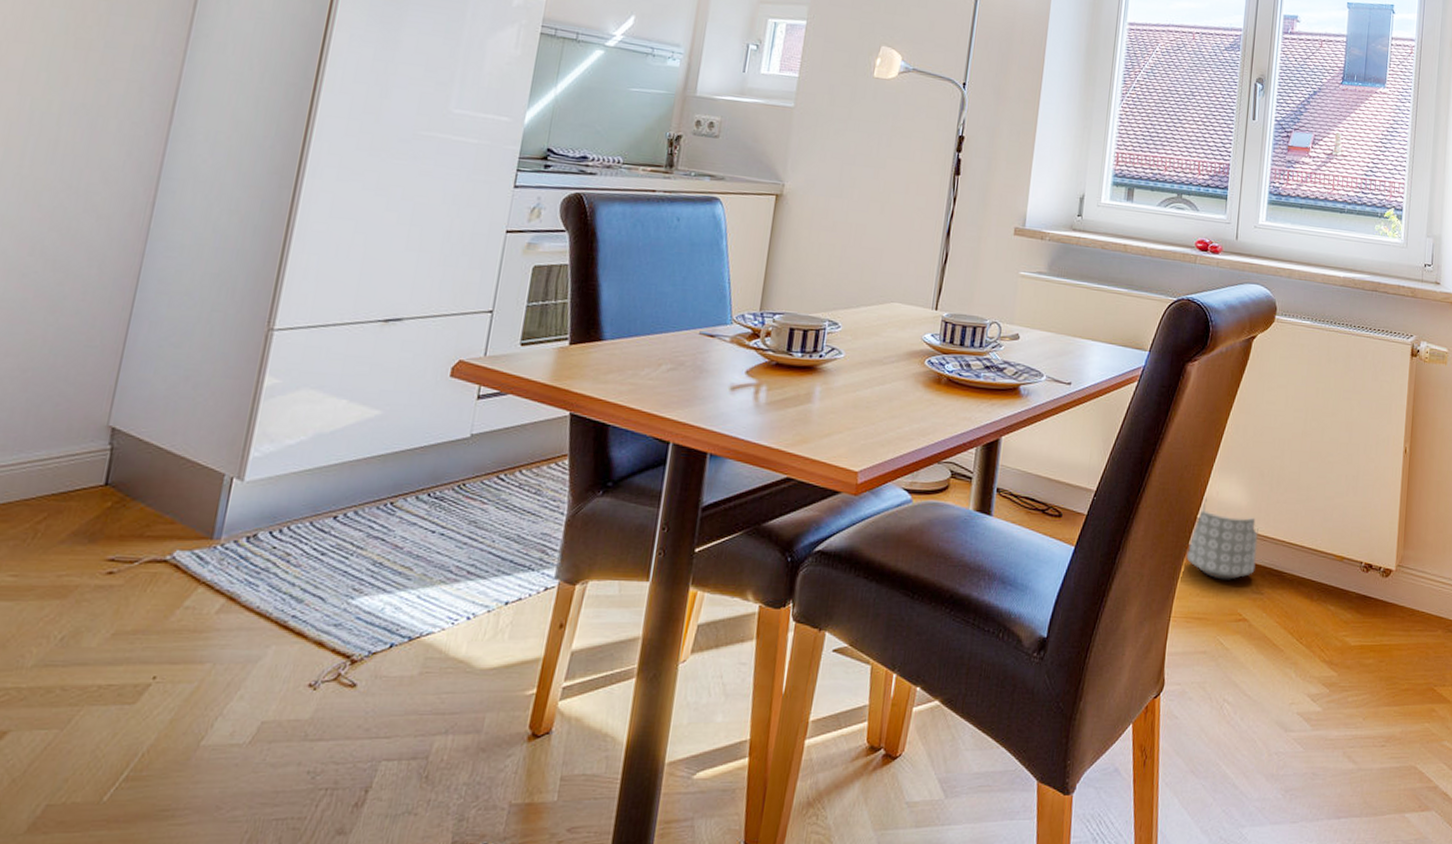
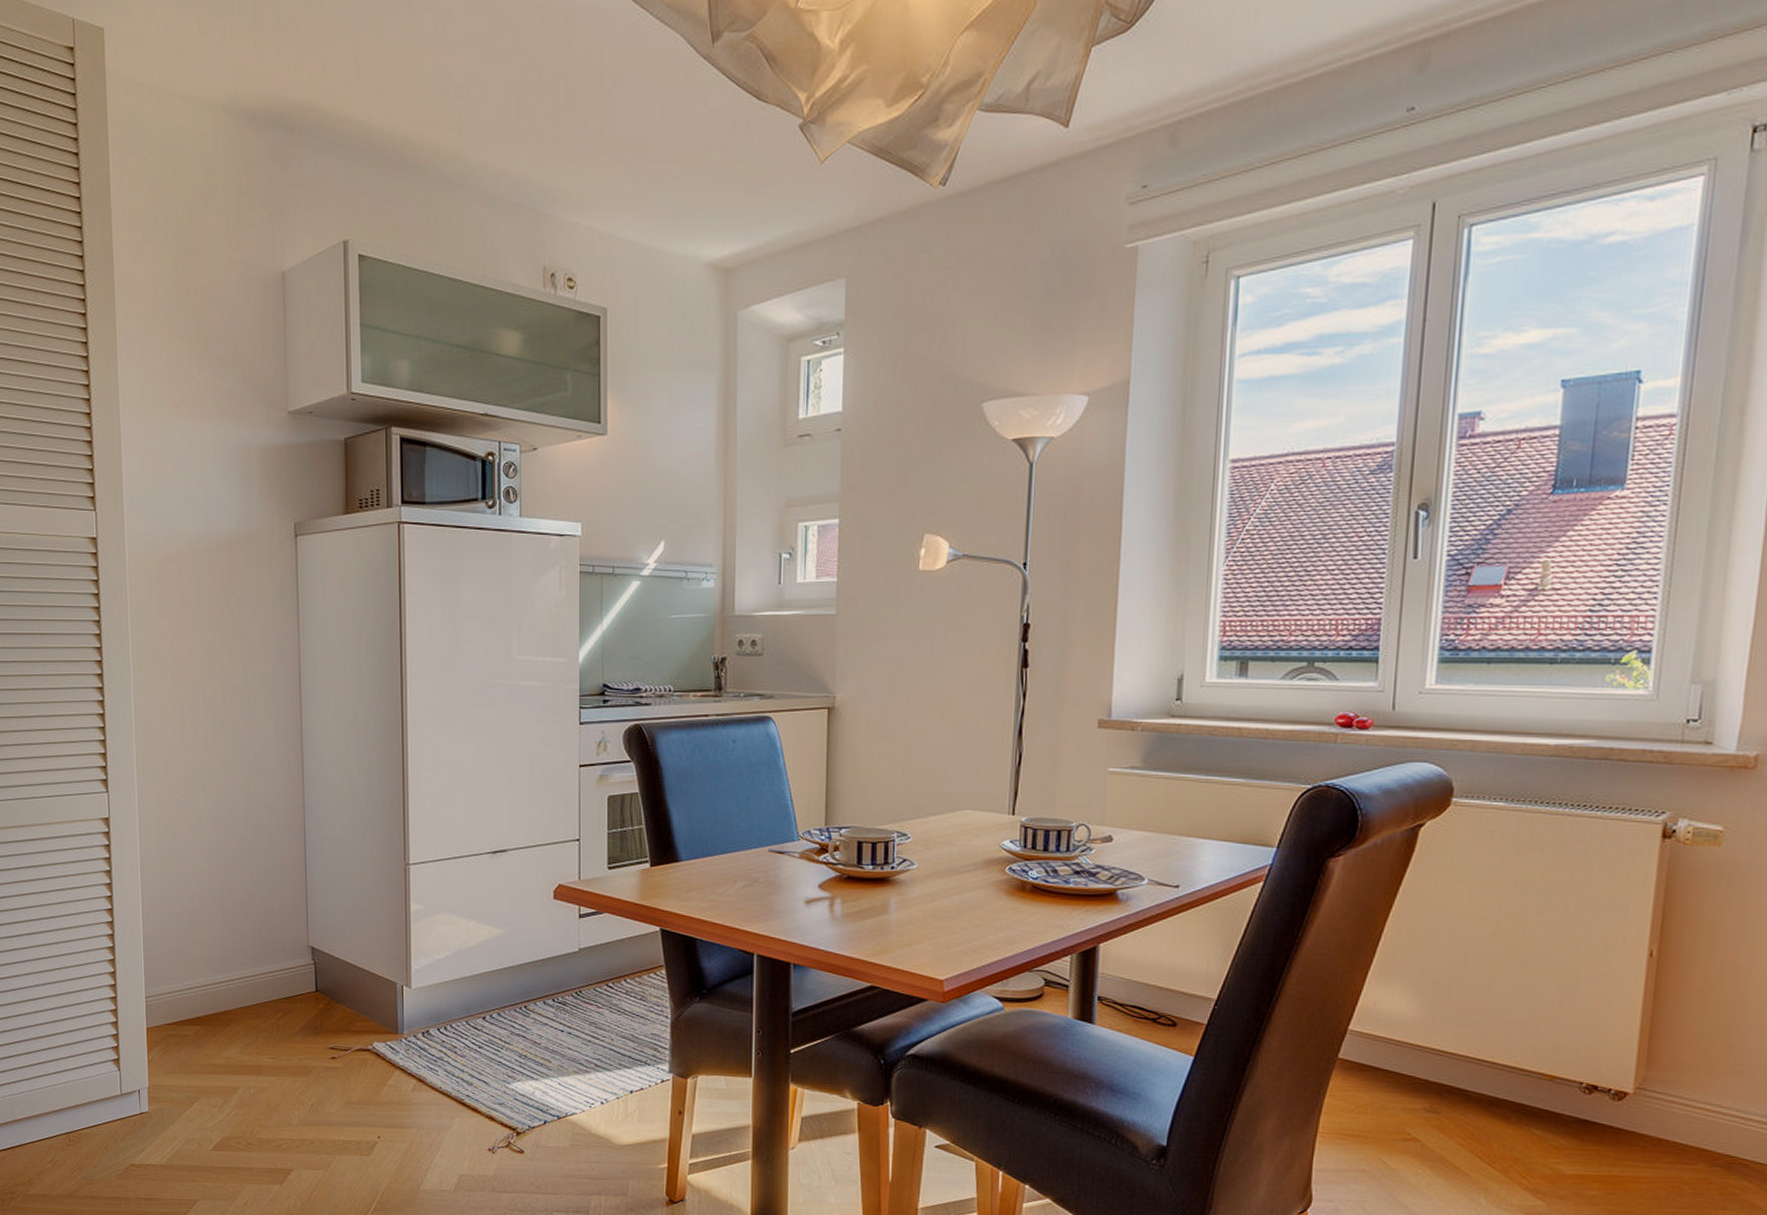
planter: present [1186,496,1259,580] -> none [1335,1006,1432,1097]

